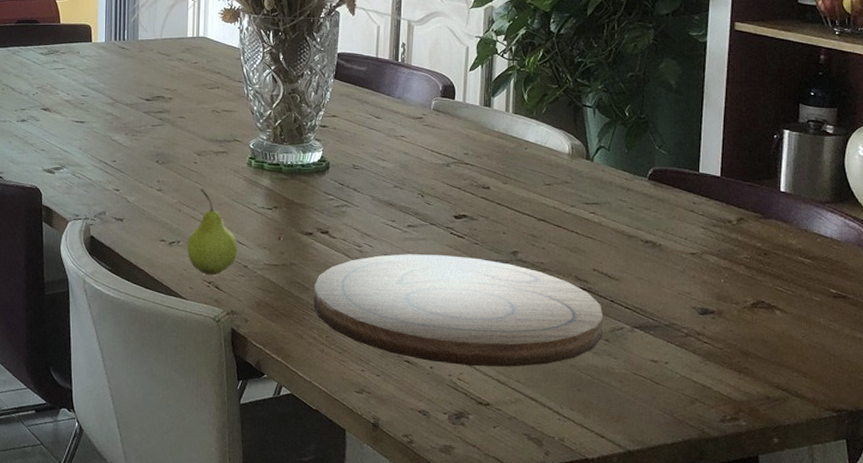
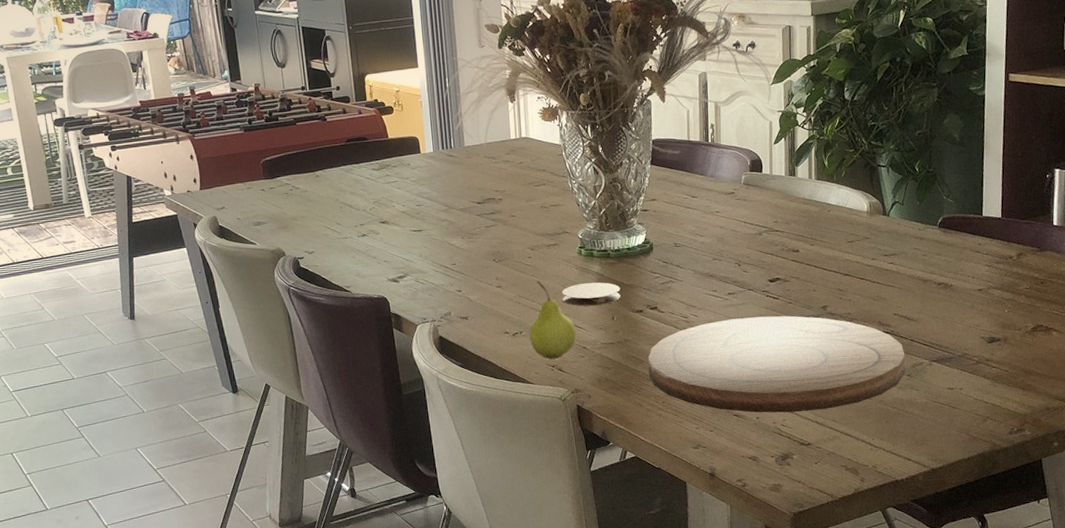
coaster: none [226,197,290,223] -> present [562,282,621,307]

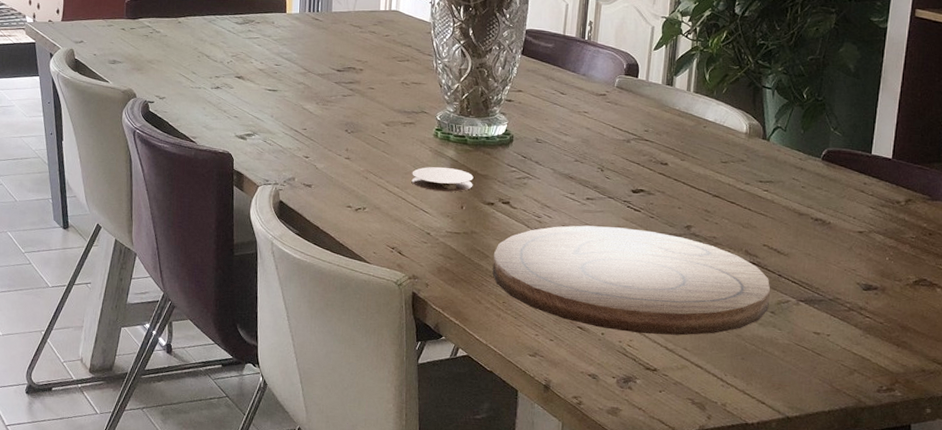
fruit: present [529,281,577,360] -> none [372,158,422,242]

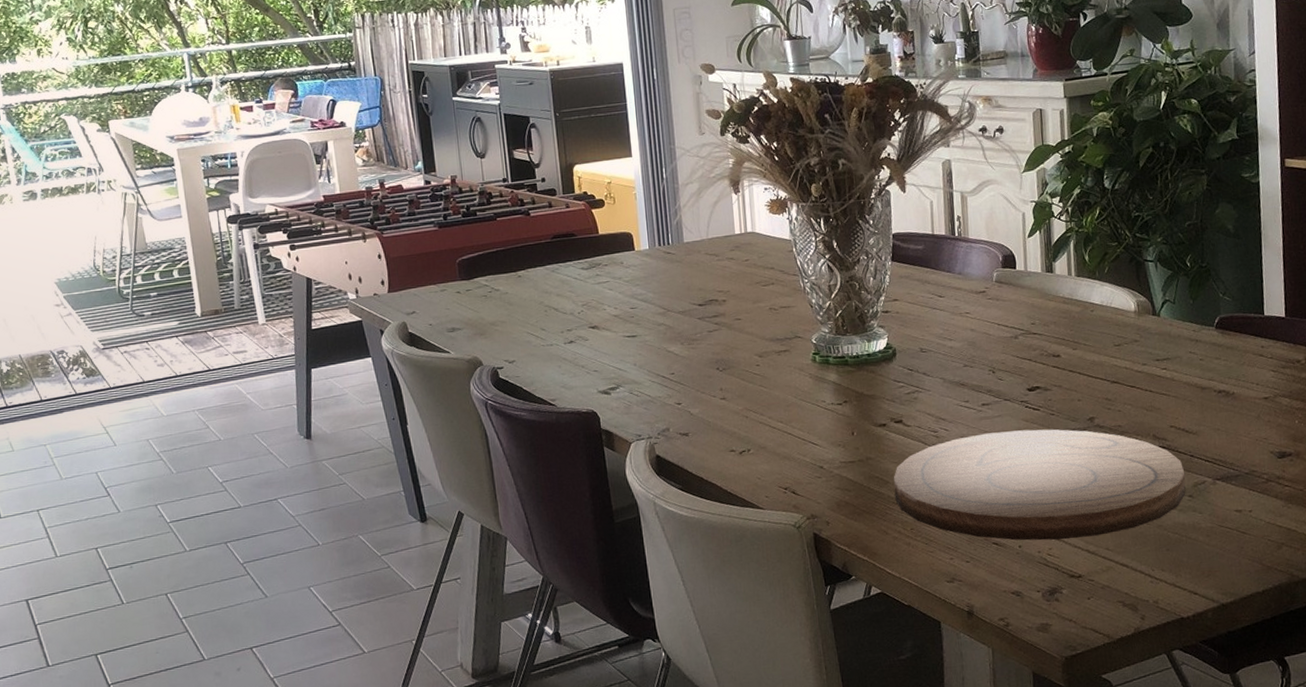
coaster: present [411,167,474,192] -> none [794,392,861,420]

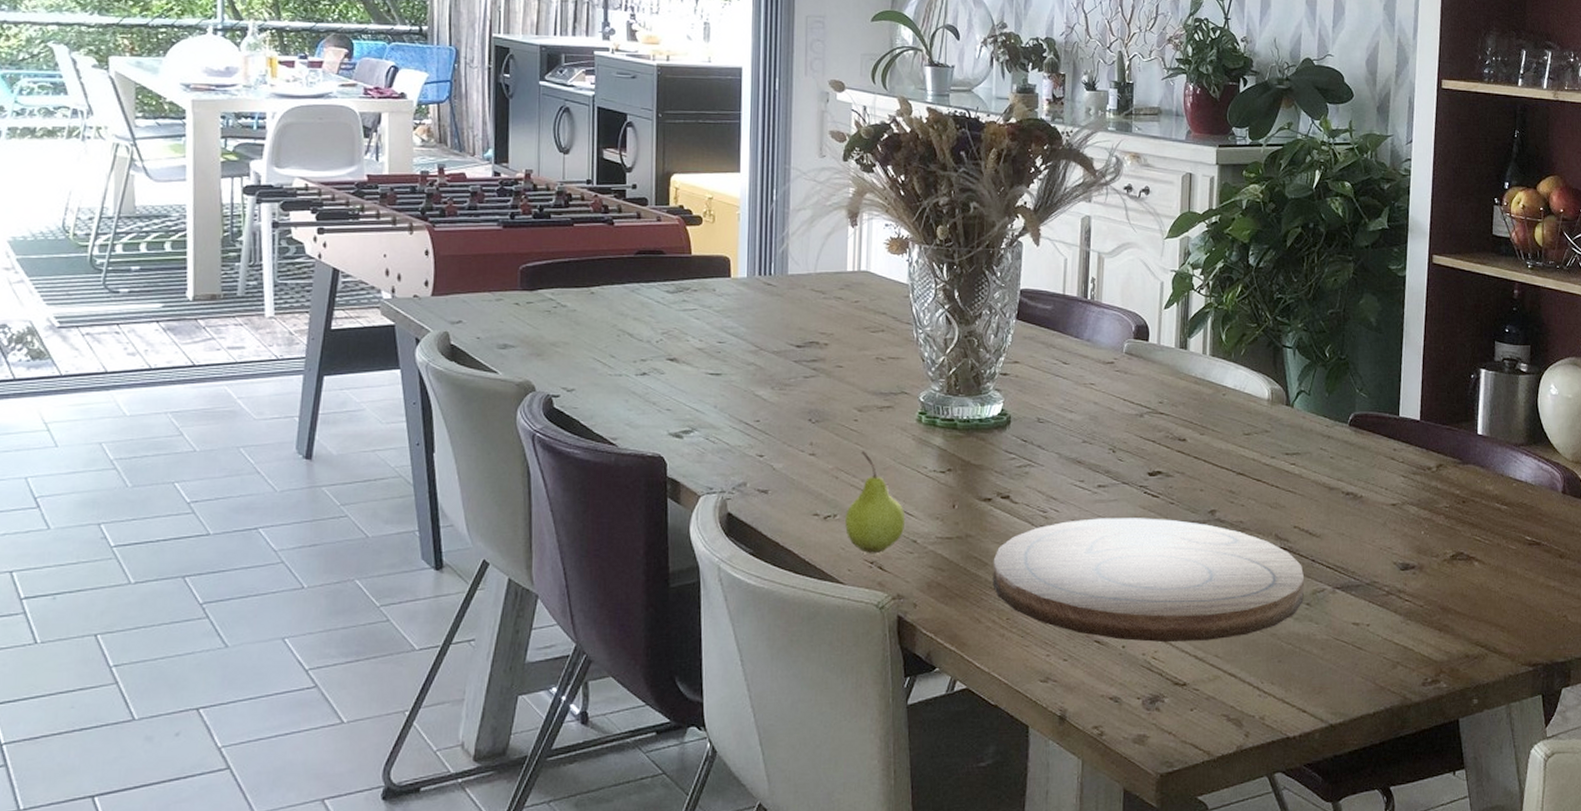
fruit: none [758,392,812,482] -> present [845,451,906,554]

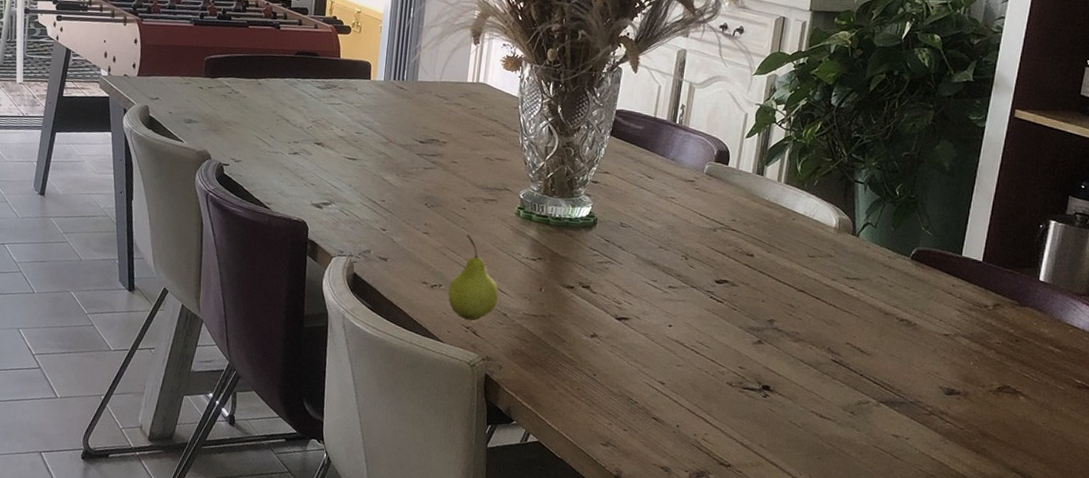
cutting board: present [993,518,1305,643] -> none [568,313,852,432]

